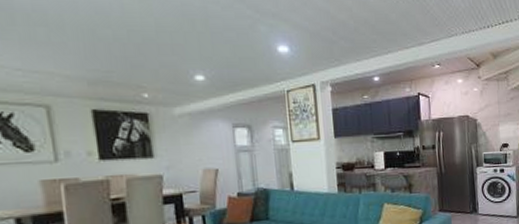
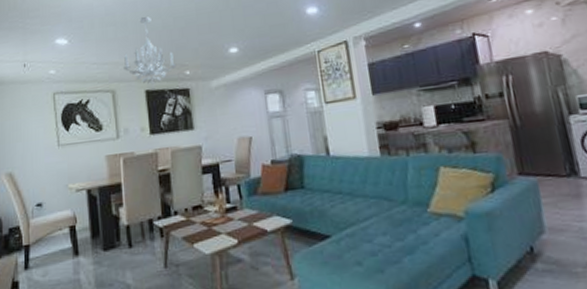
chandelier: none [61,21,132,104] -> present [123,16,177,85]

